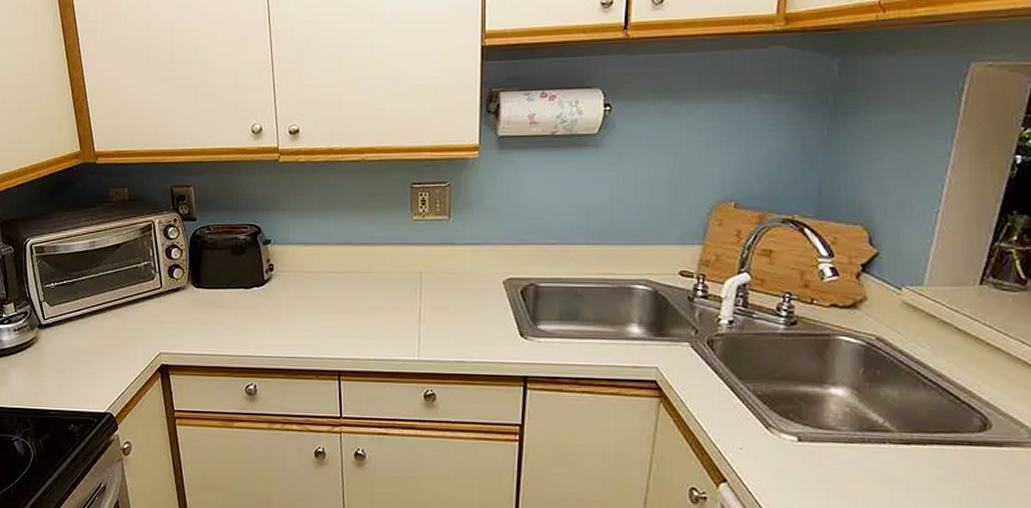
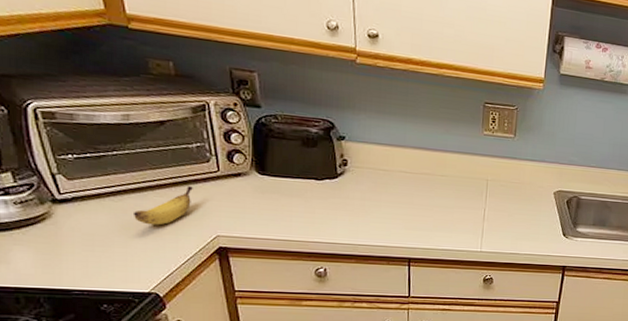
banana: none [95,305,141,345] -> present [132,186,193,225]

